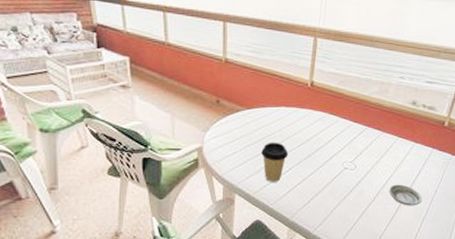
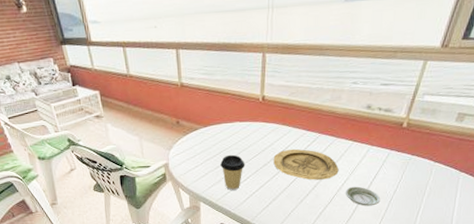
plate: none [318,140,384,176] -> present [273,148,339,180]

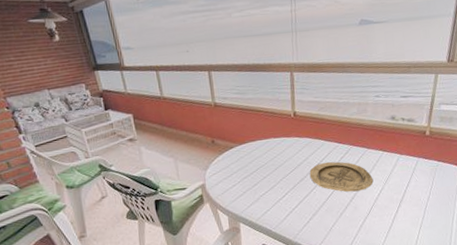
coffee cup: present [220,154,246,190] -> none [258,171,283,208]
saucer: present [345,186,381,206] -> none [381,195,417,216]

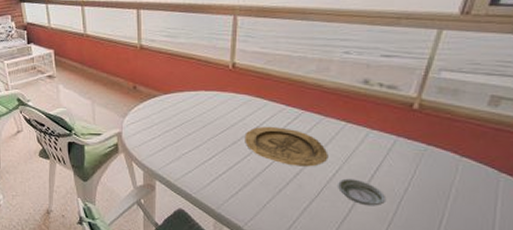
saucer: none [381,195,417,216] -> present [337,178,387,206]

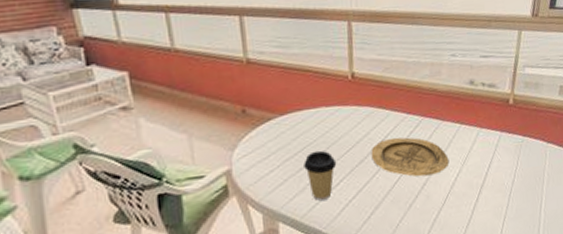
coffee cup: none [181,127,211,170] -> present [304,150,337,201]
saucer: present [337,178,387,206] -> none [459,179,500,205]

